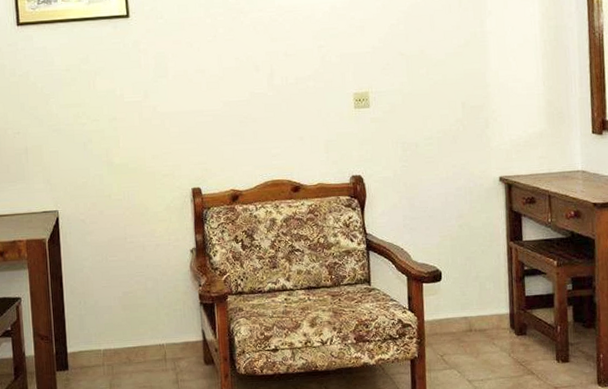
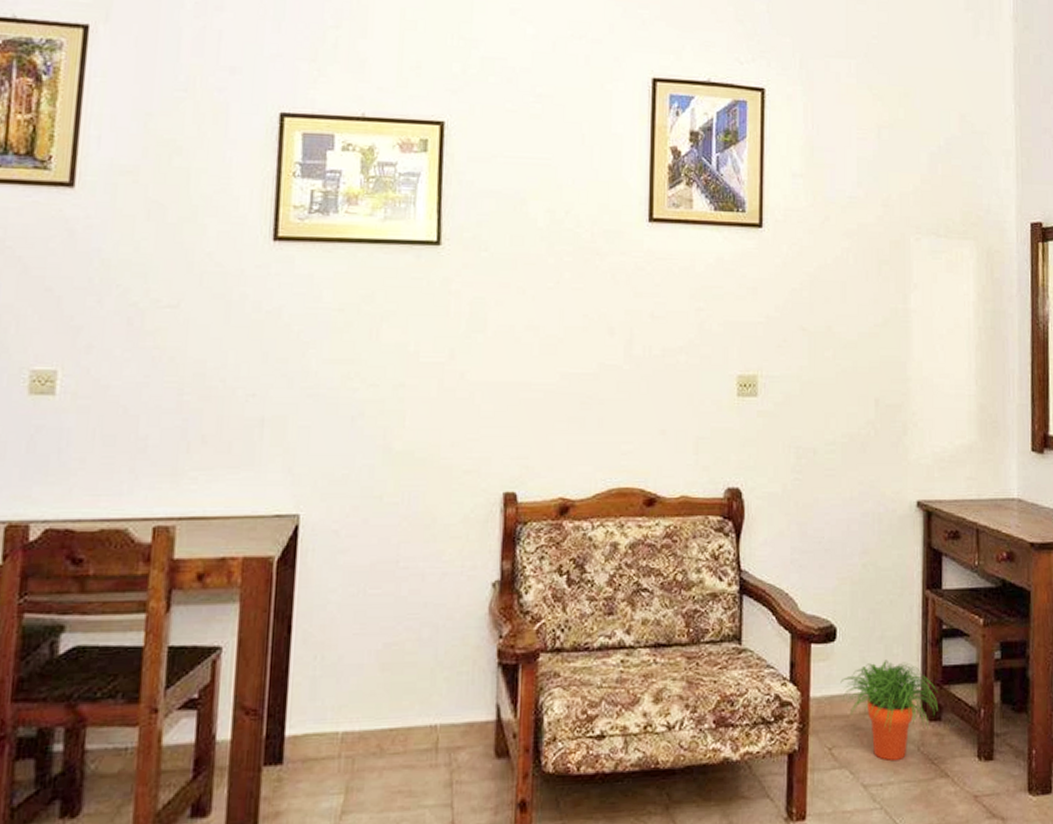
potted plant: none [447,293,523,363] -> present [840,660,938,760]

